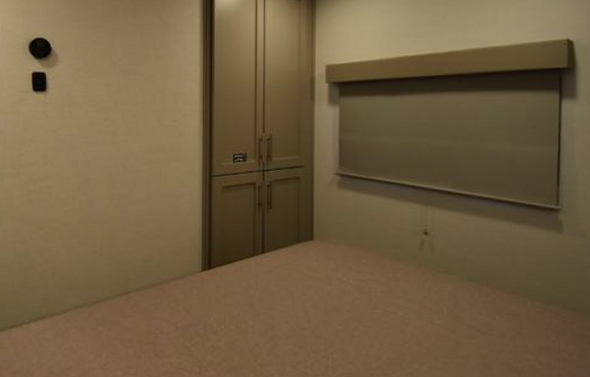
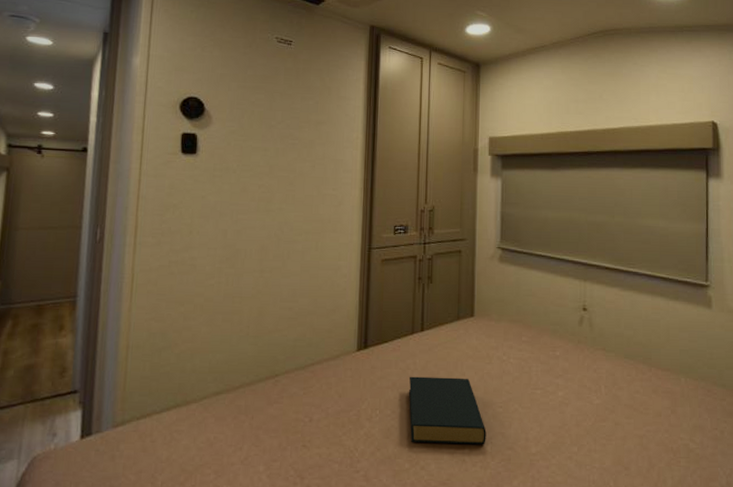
hardback book: none [252,295,327,360] -> present [409,376,486,445]

